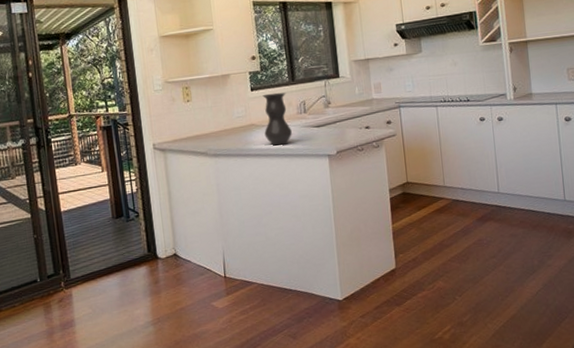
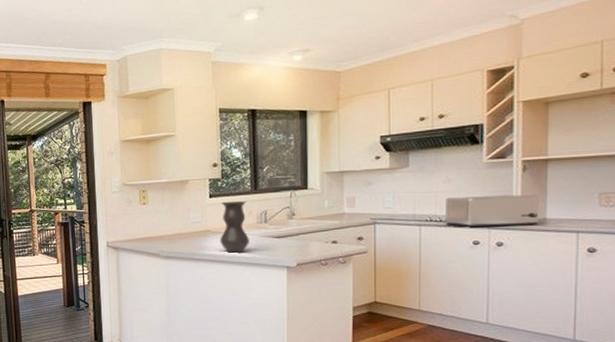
toaster: none [454,73,527,106] -> present [446,194,539,228]

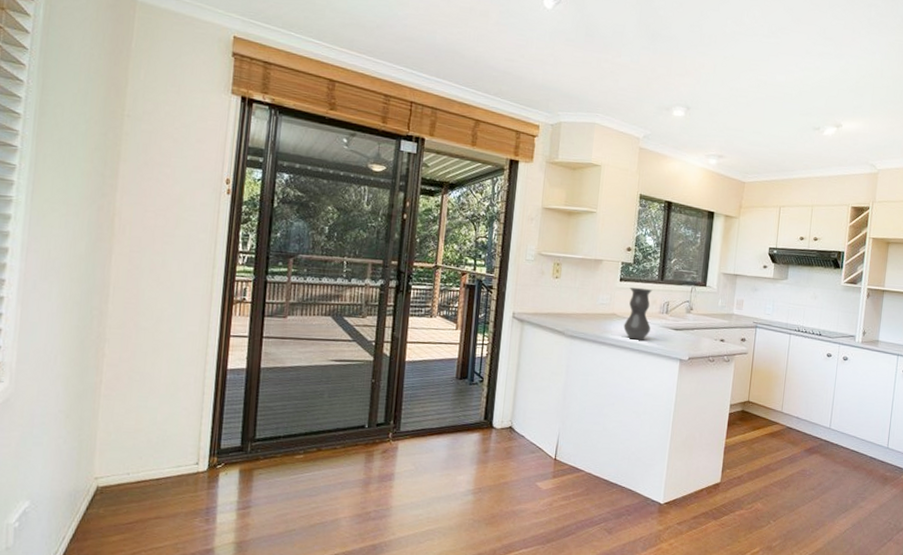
toaster: present [446,194,539,228] -> none [809,312,876,346]

